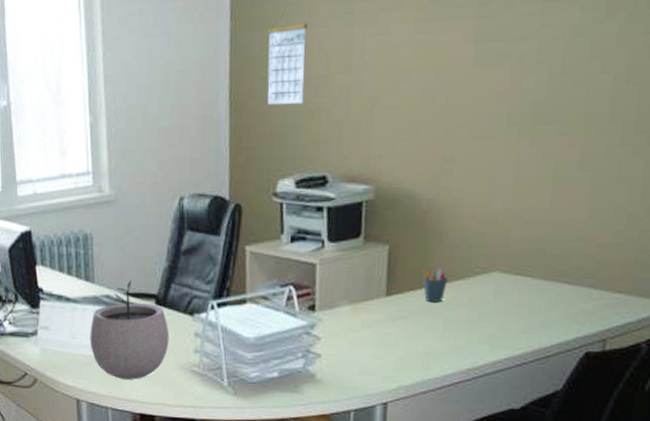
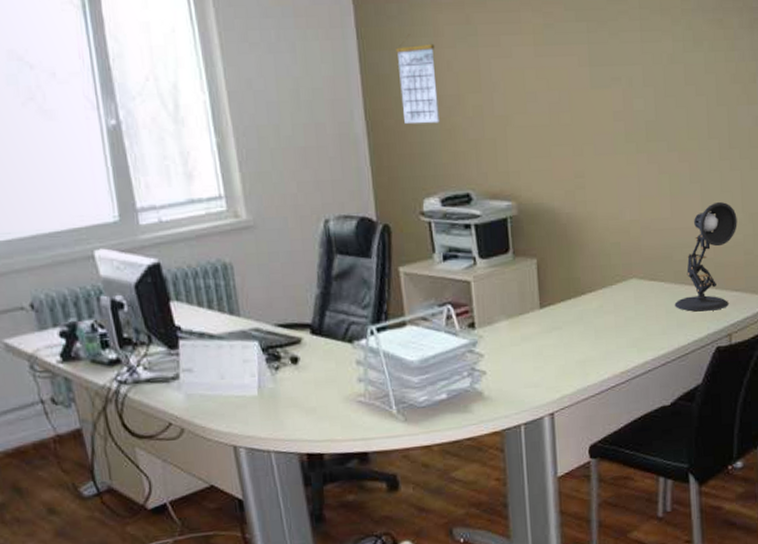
plant pot: present [90,280,169,380] -> none [240,311,330,419]
pen holder: present [423,268,448,303] -> none [570,278,593,312]
desk lamp: none [540,193,633,312] -> present [674,202,738,312]

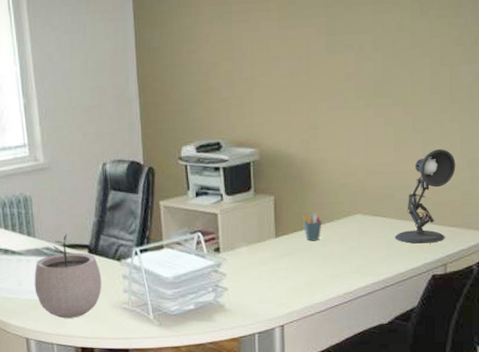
plant pot: none [240,311,330,419] -> present [34,234,102,319]
calendar: present [396,34,440,124] -> none [164,14,197,87]
pen holder: none [570,278,593,312] -> present [302,213,322,241]

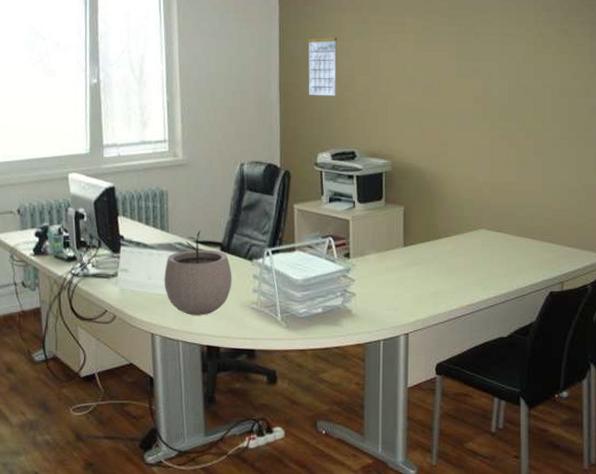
calendar: none [164,14,197,87] -> present [308,29,338,96]
pen holder: present [302,213,322,241] -> none [430,225,448,252]
desk lamp: present [394,149,456,244] -> none [515,173,573,261]

